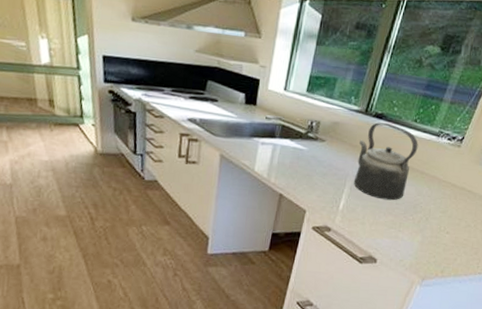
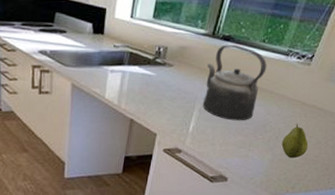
fruit: none [431,205,458,241] -> present [281,123,309,159]

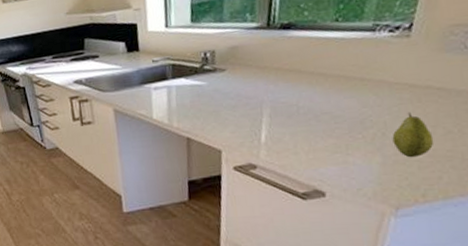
kettle: present [202,44,267,121] -> none [268,31,349,122]

